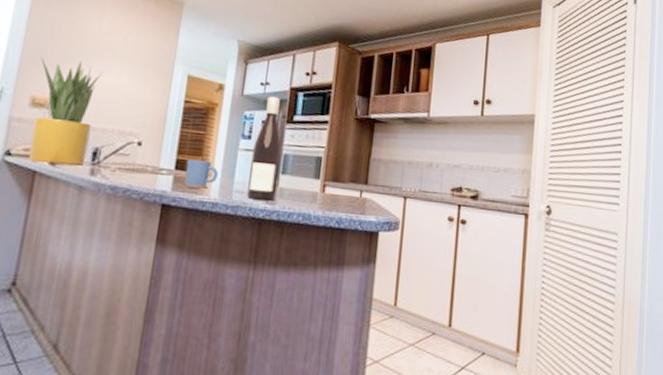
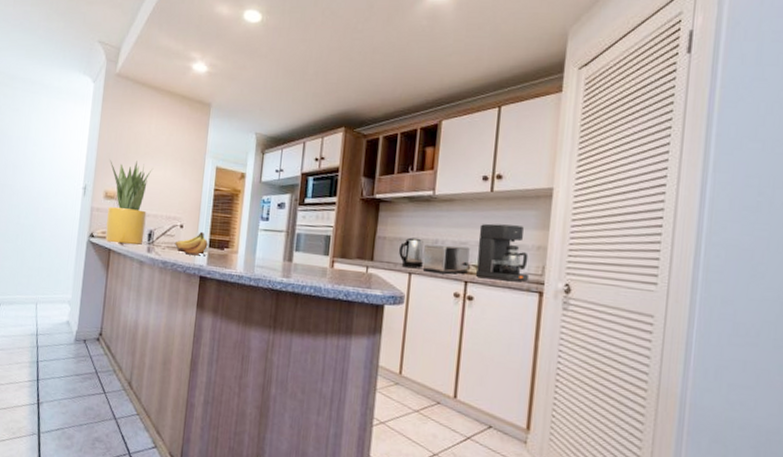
fruit: none [128,150,175,180] -> present [174,231,208,256]
mug: present [185,158,218,188] -> none [217,238,242,263]
bottle: present [247,96,282,201] -> none [266,181,295,275]
kettle: none [394,160,419,193] -> present [399,237,424,269]
toaster: none [417,167,463,198] -> present [422,244,470,275]
coffee maker: none [469,147,515,205] -> present [476,223,529,282]

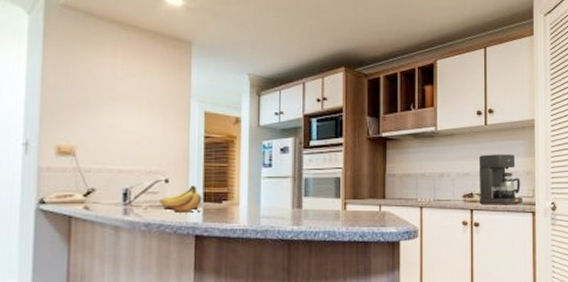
planter: present [105,160,154,245] -> none [61,108,124,208]
kettle: present [399,237,424,269] -> none [409,173,433,202]
toaster: present [422,244,470,275] -> none [432,177,472,205]

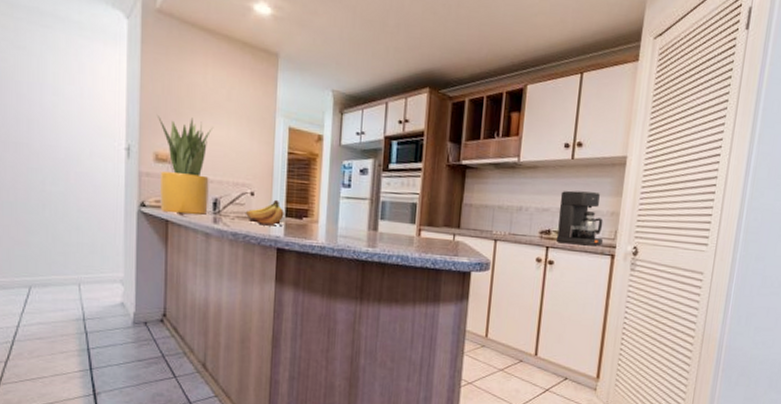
planter: none [61,108,124,208] -> present [158,116,214,215]

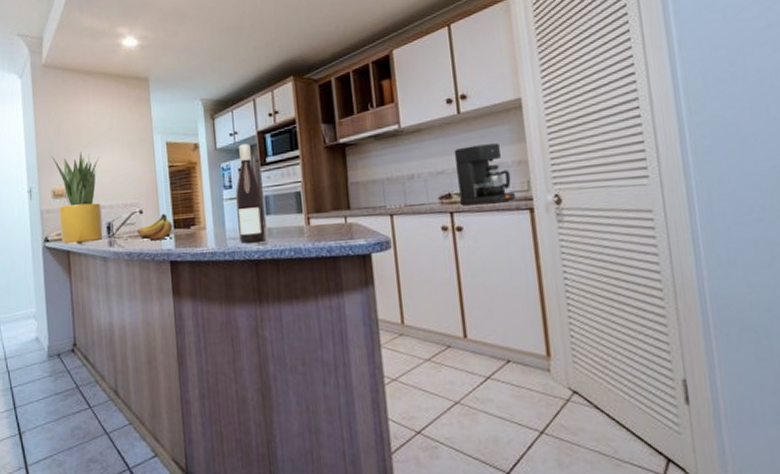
bottle: none [350,145,379,244] -> present [235,143,266,243]

